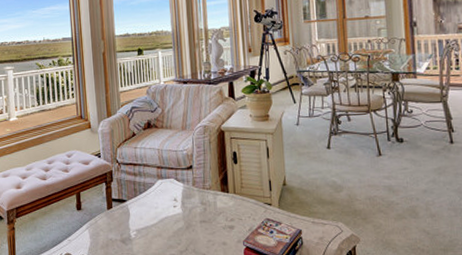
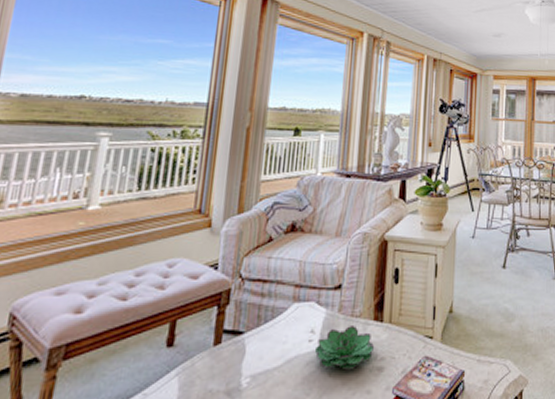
succulent plant: none [180,196,225,228] -> present [315,326,375,370]

